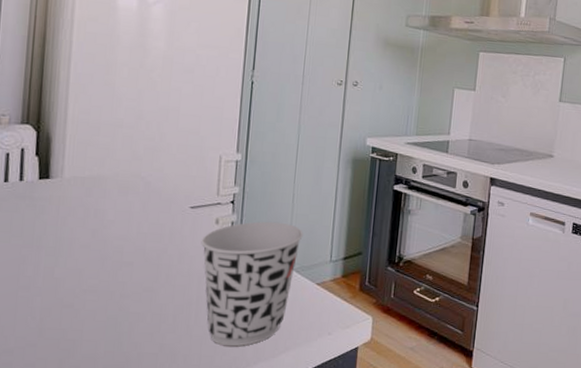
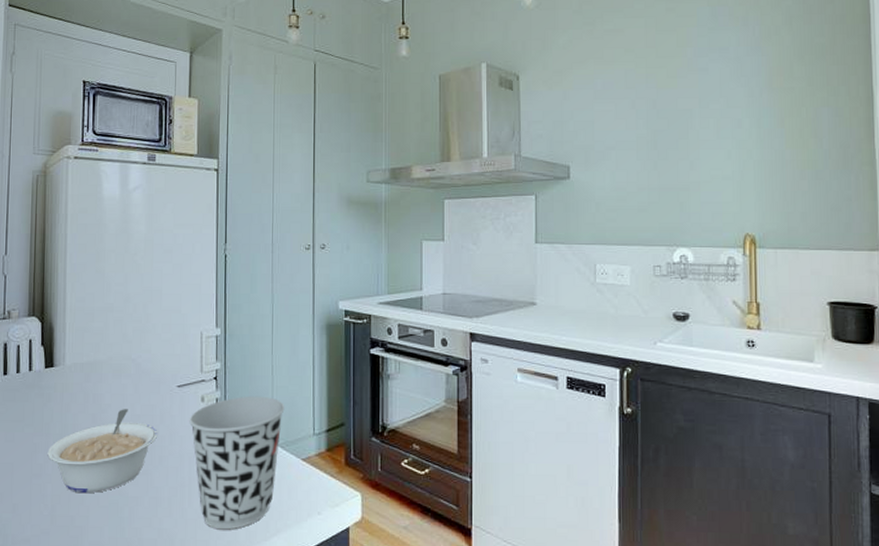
legume: none [37,226,166,308] -> present [47,409,158,494]

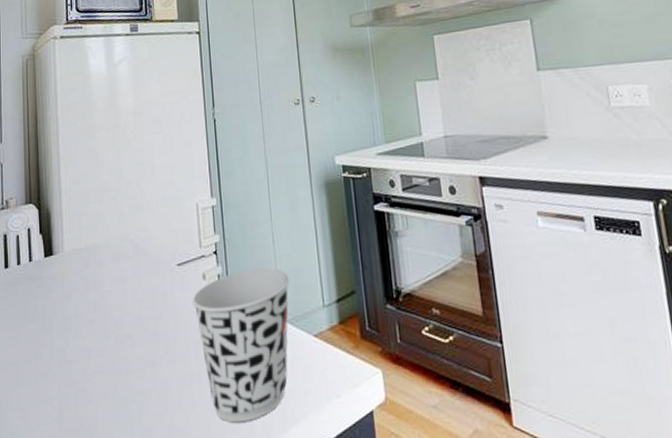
legume: present [47,409,158,494] -> none [52,294,162,392]

